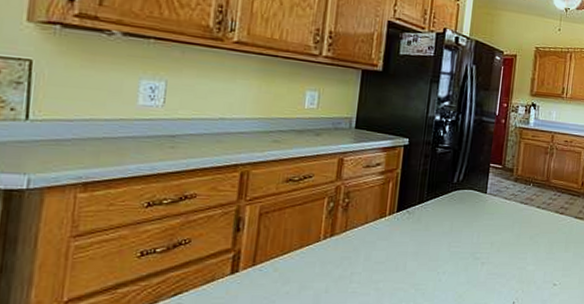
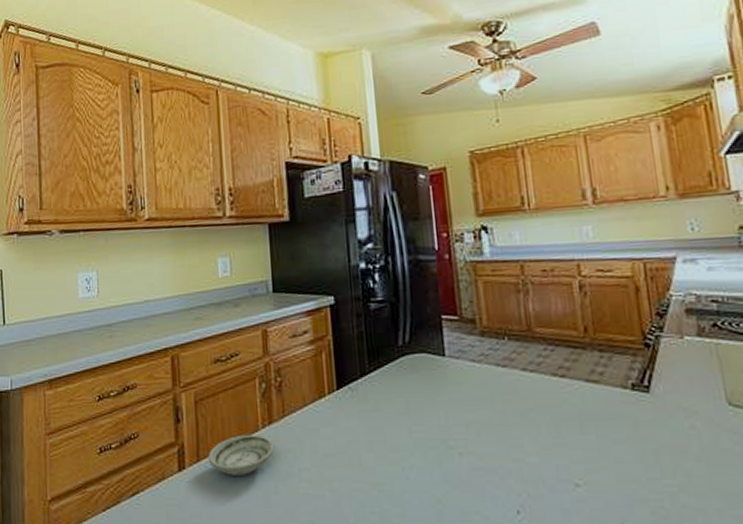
saucer: none [264,244,332,278] -> present [208,434,275,476]

